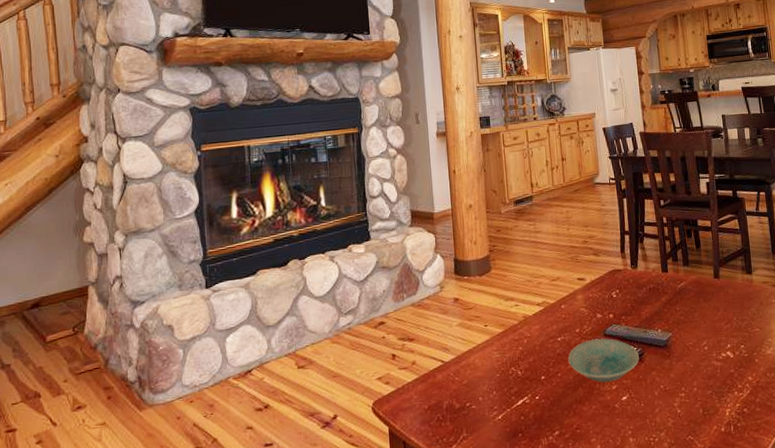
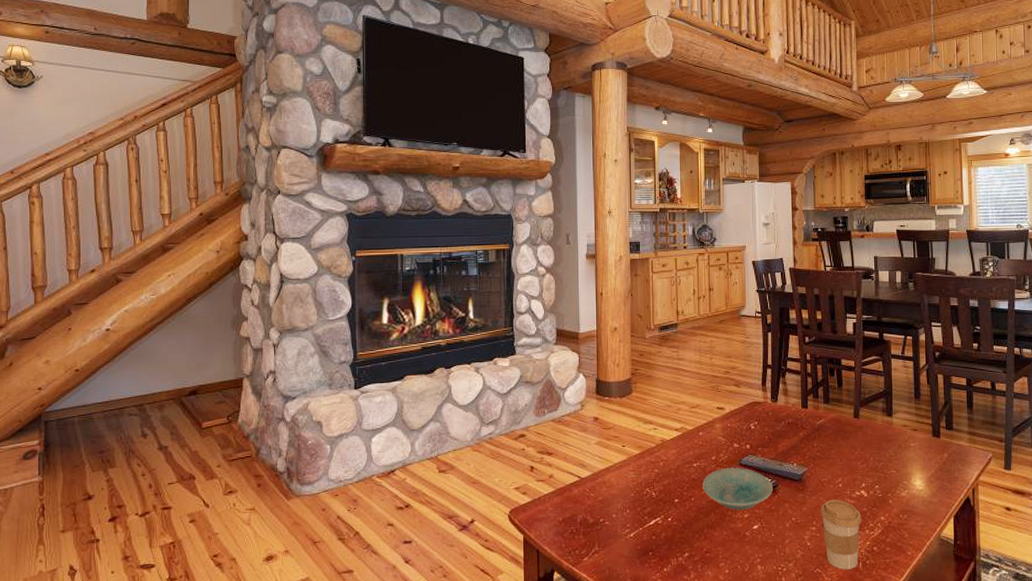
coffee cup: none [688,363,730,435] -> present [820,500,861,570]

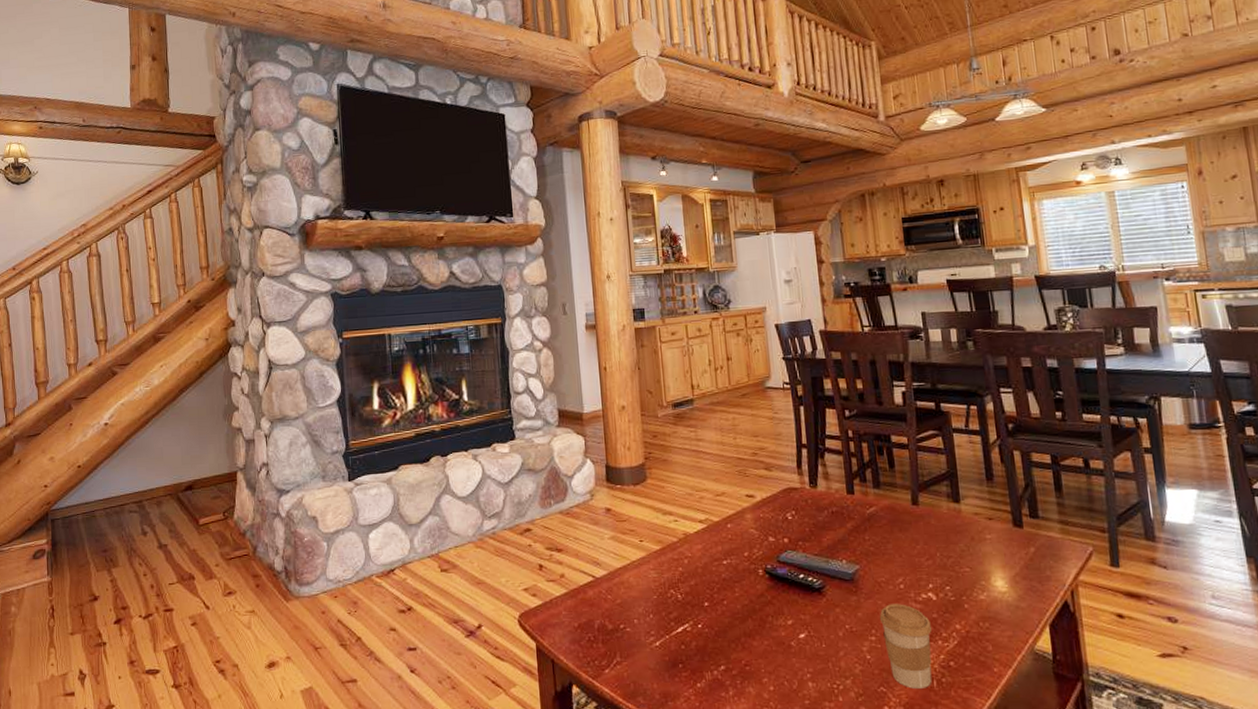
bowl: present [702,467,773,510] -> none [735,565,820,615]

